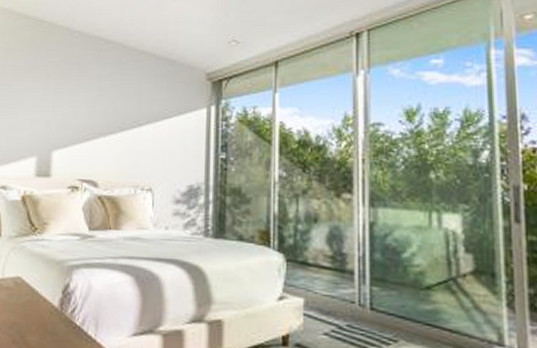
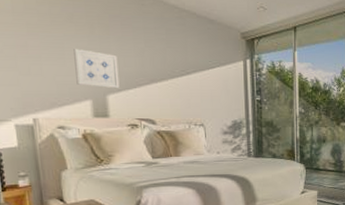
wall art: none [25,101,68,143] -> present [73,49,120,88]

